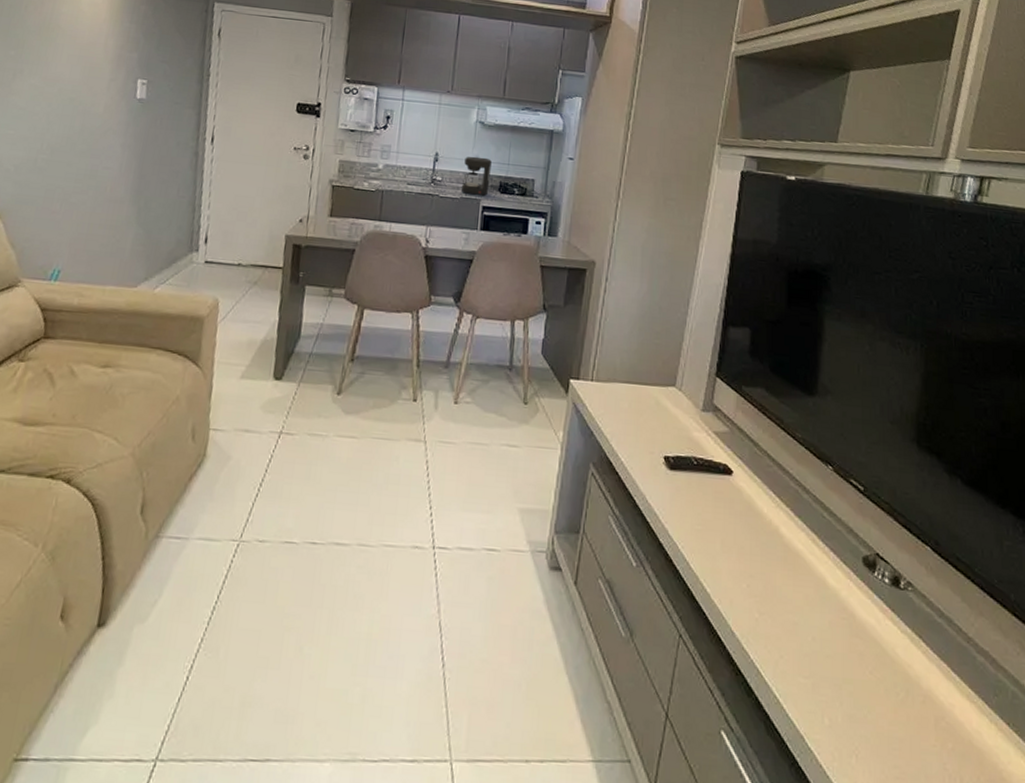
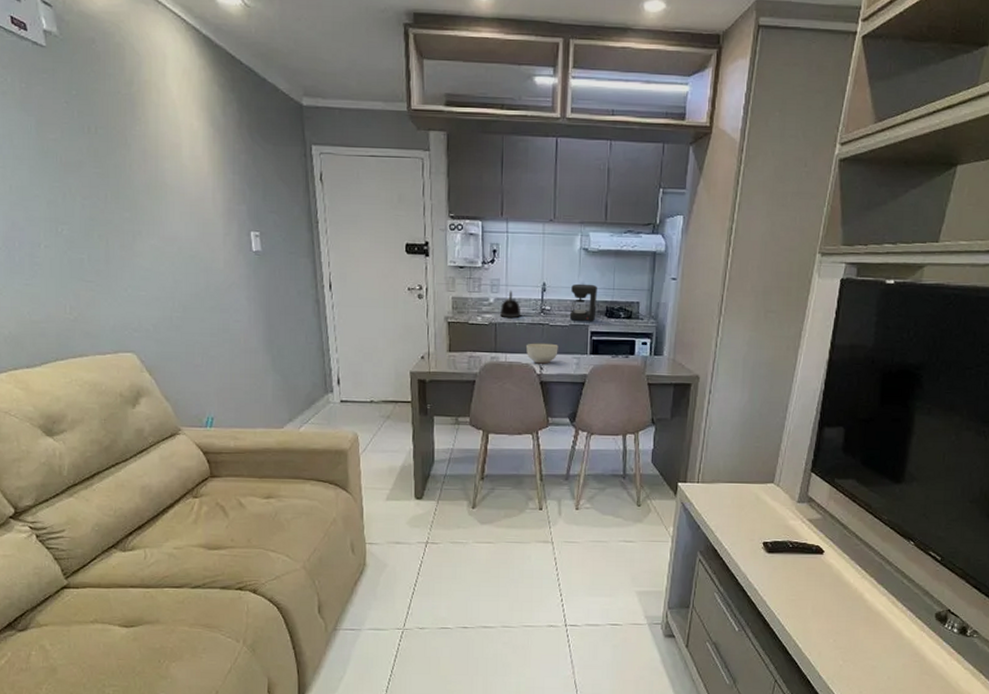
kettle: none [388,157,411,187] -> present [499,290,521,319]
bowl: none [412,213,447,237] -> present [525,343,558,364]

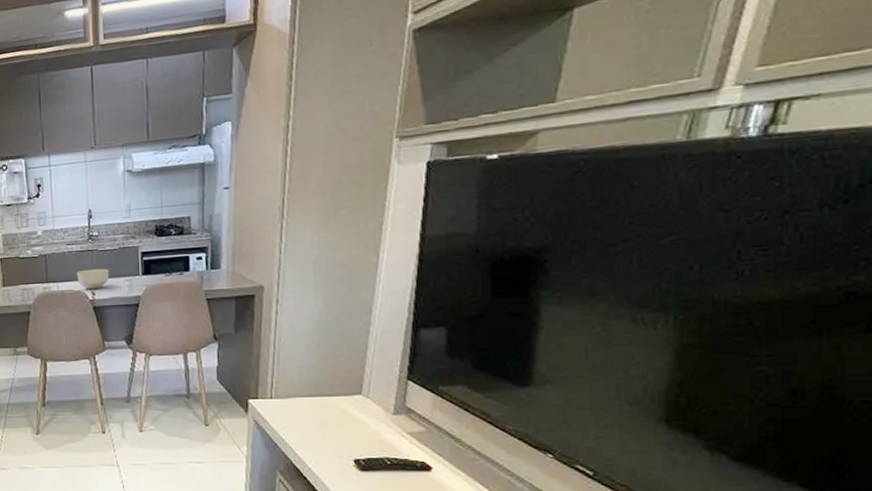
kettle: present [499,290,521,319] -> none [48,221,70,249]
coffee maker: present [569,283,597,322] -> none [118,205,145,244]

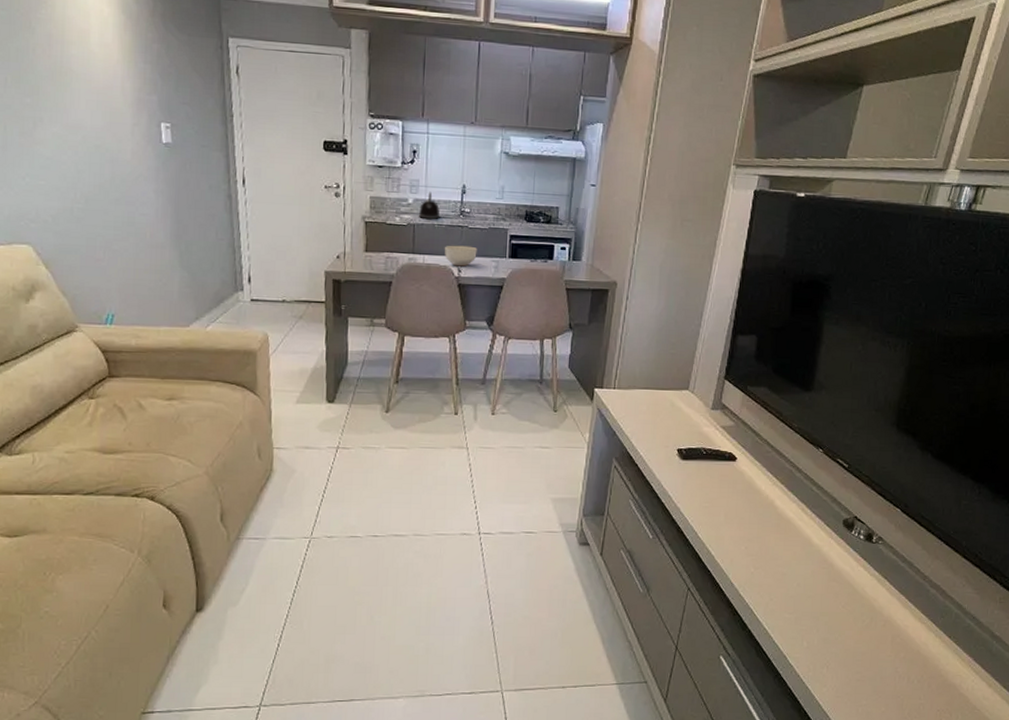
kettle: none [48,221,70,249] -> present [418,191,440,220]

